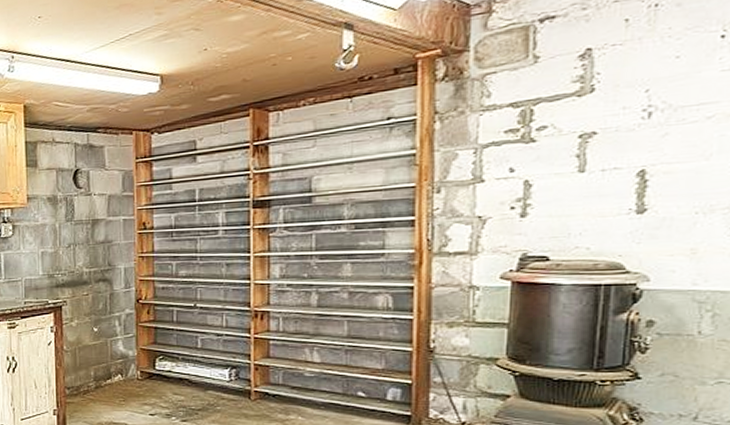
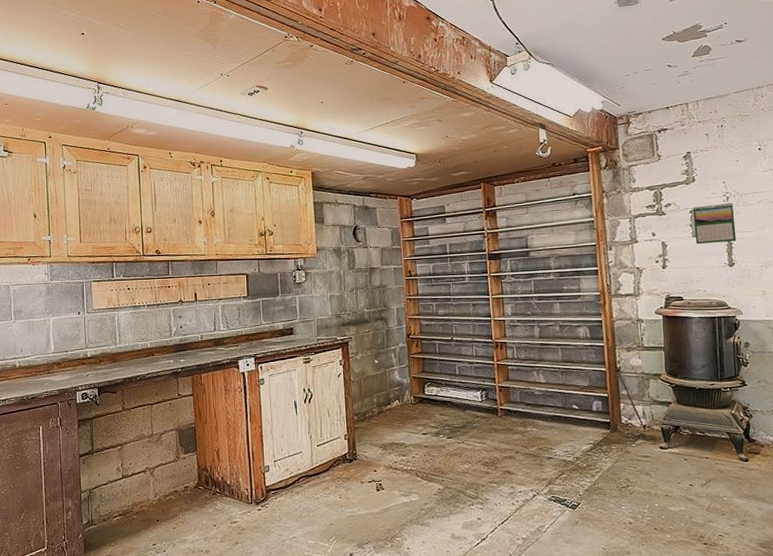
calendar: none [582,120,659,183] -> present [693,203,737,245]

